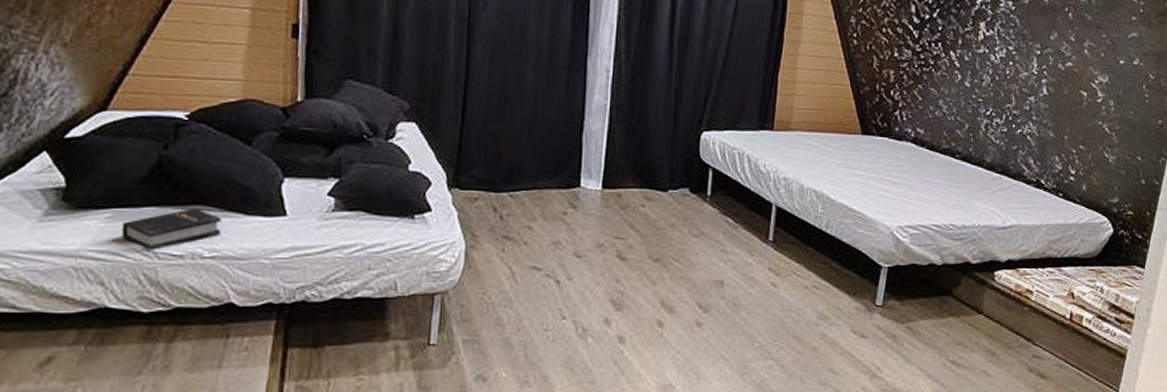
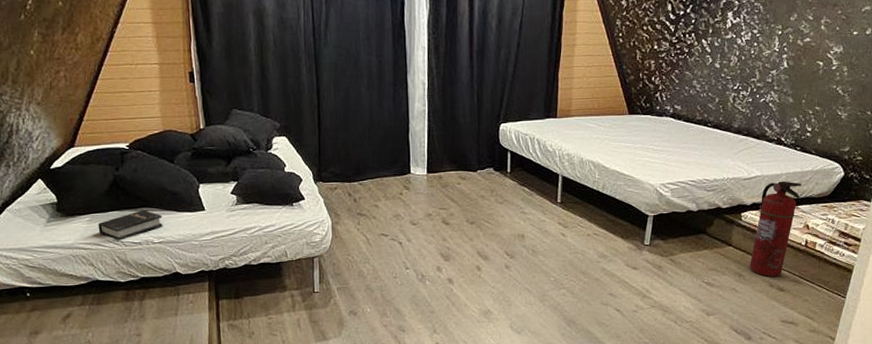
fire extinguisher: none [1004,234,1066,359] -> present [750,181,802,277]

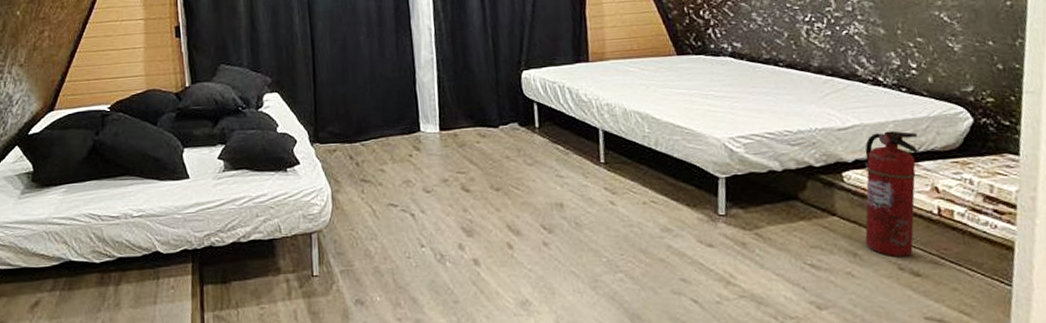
hardback book: present [98,210,163,241] -> none [74,179,144,215]

